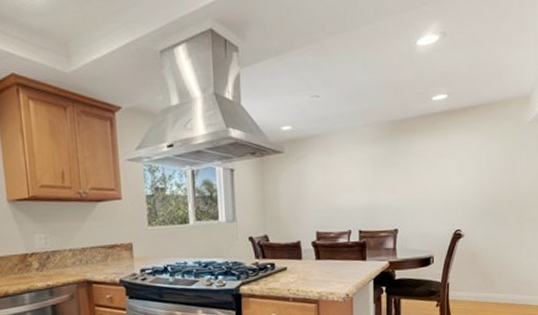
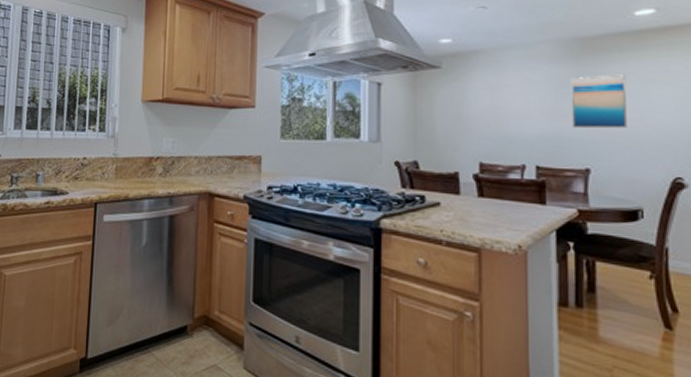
wall art: none [385,151,424,198] -> present [570,74,627,129]

